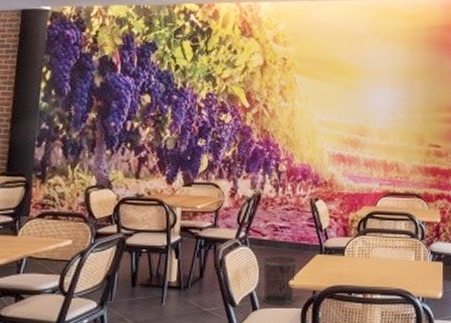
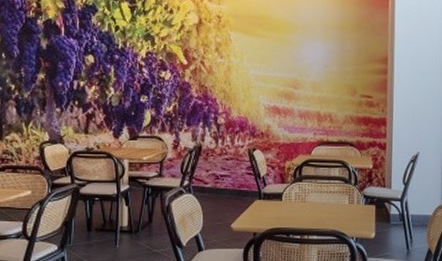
waste bin: present [262,255,299,305] -> none [205,201,240,246]

